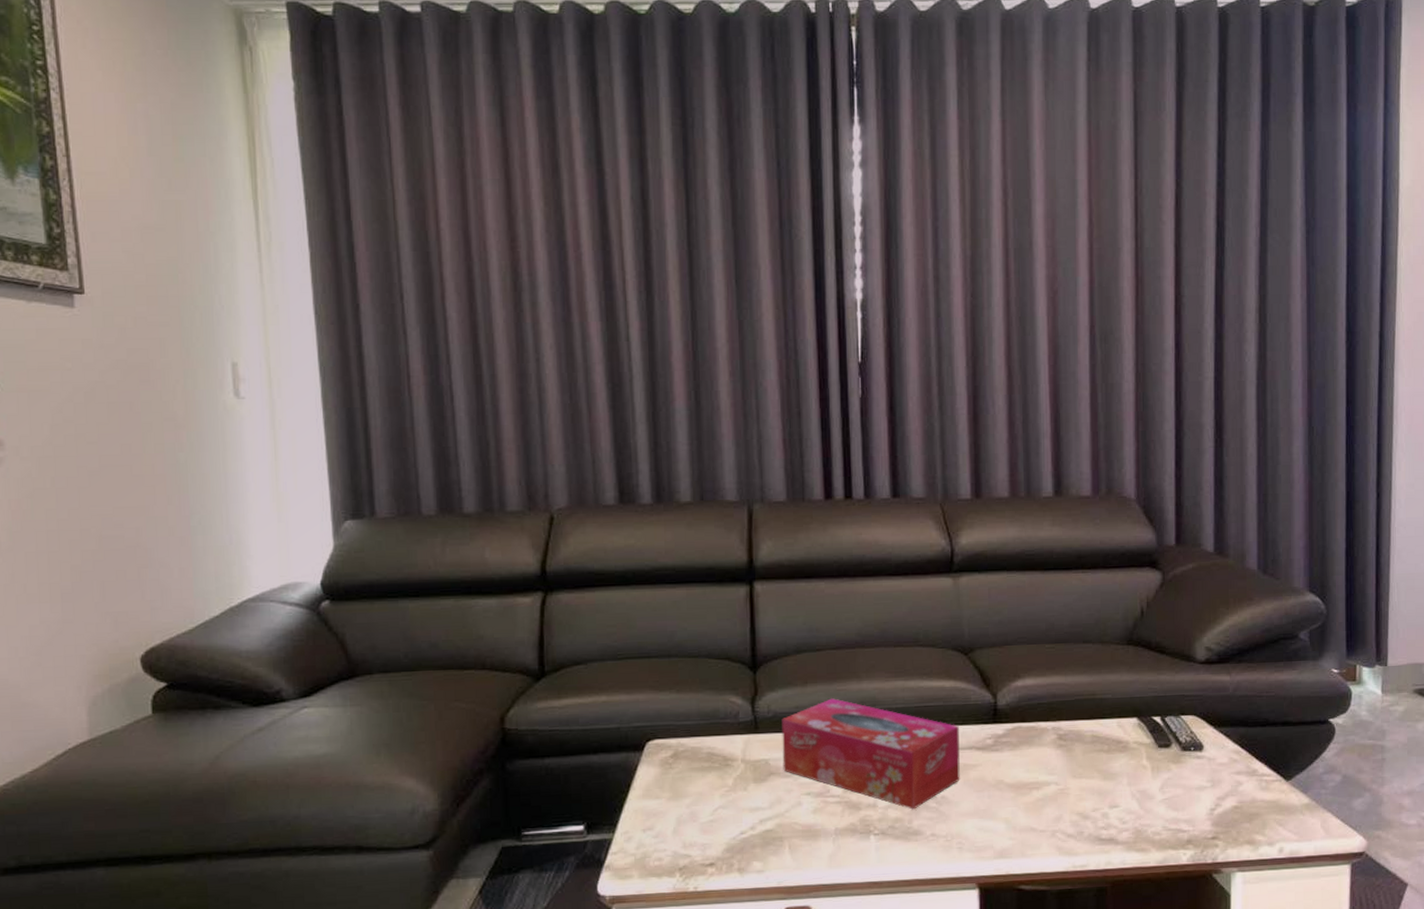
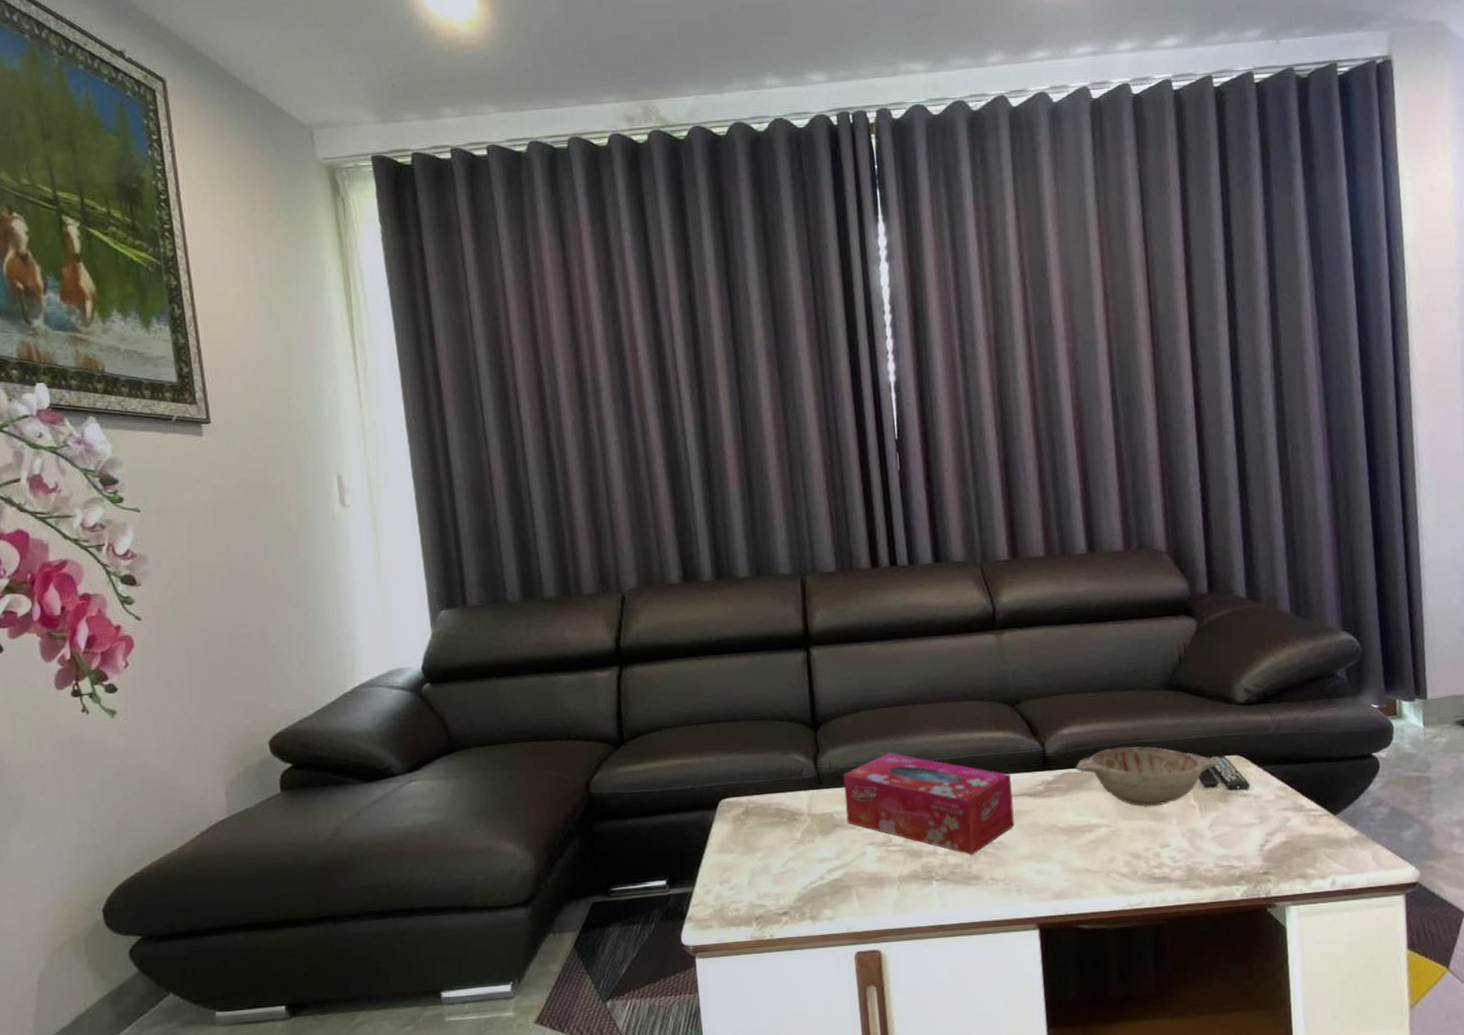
decorative bowl: none [1027,702,1175,766] -> present [1075,746,1219,807]

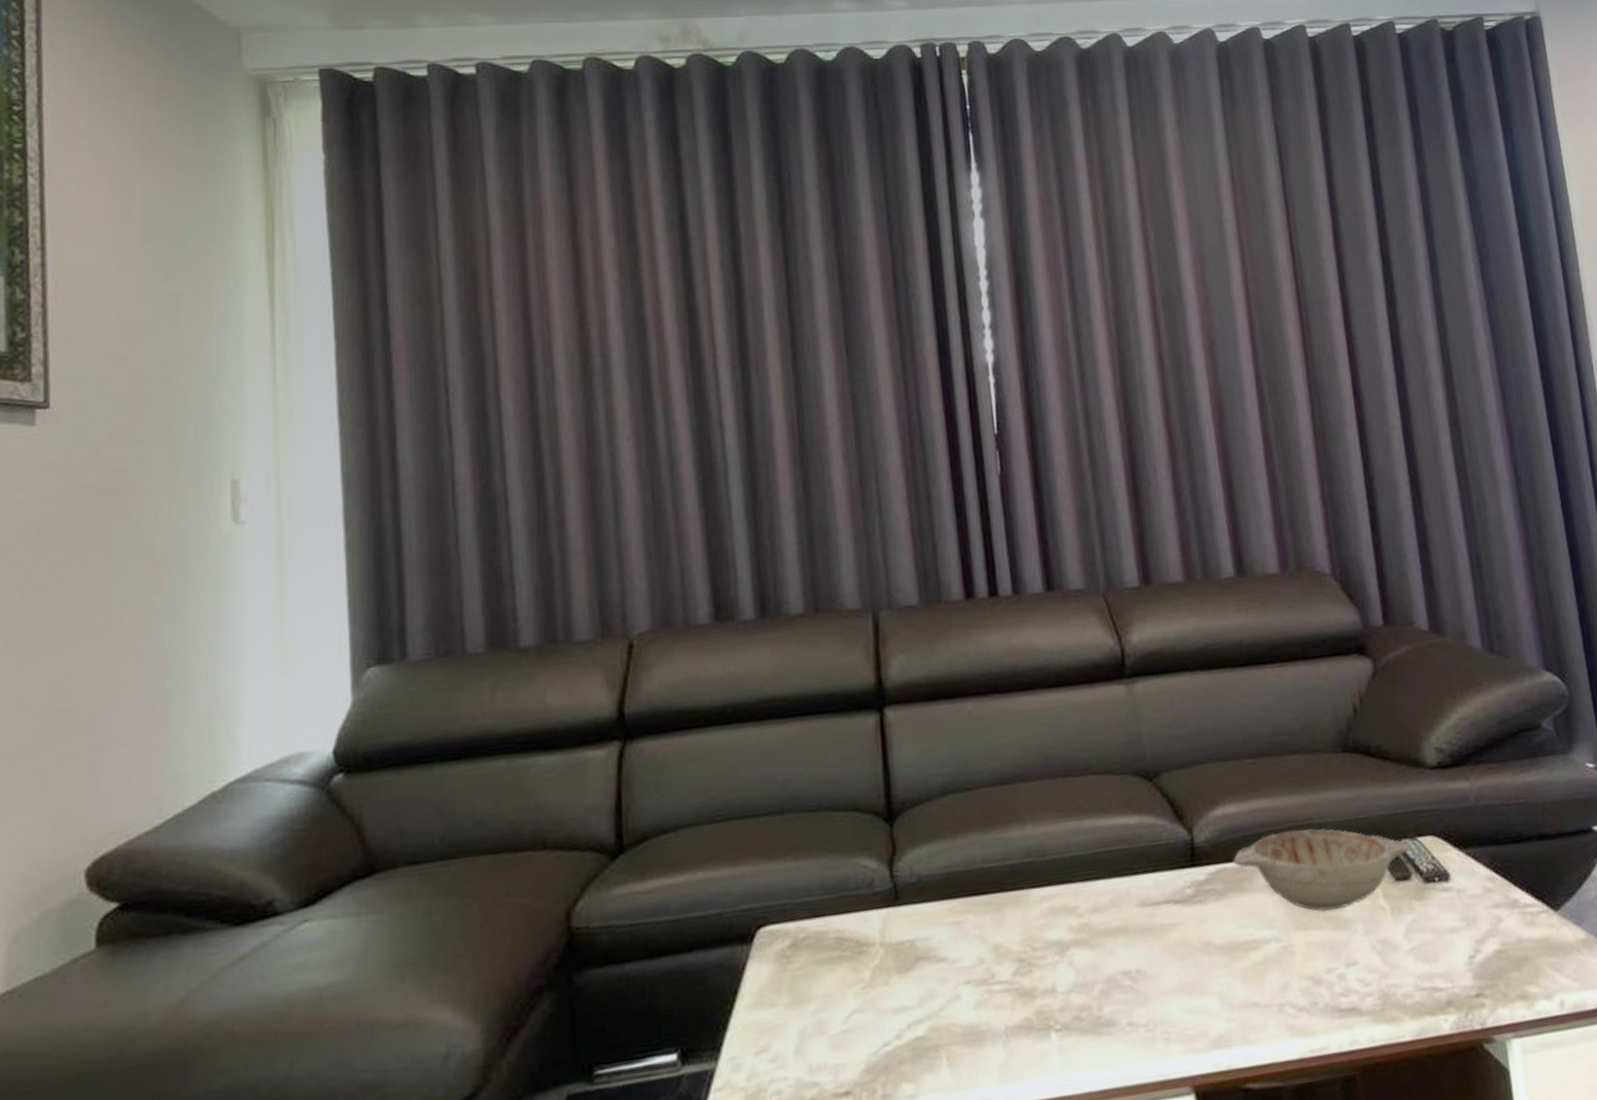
tissue box: present [843,753,1015,855] -> none [928,850,1158,992]

